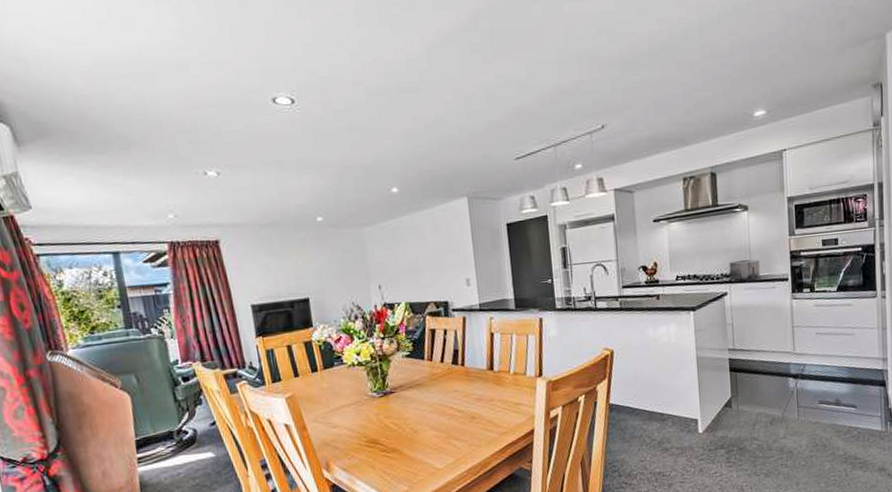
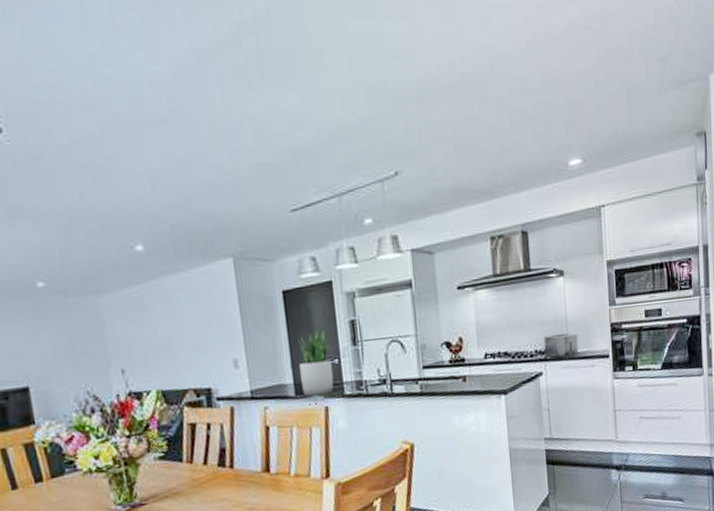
planter: none [519,255,547,309] -> present [298,329,334,396]

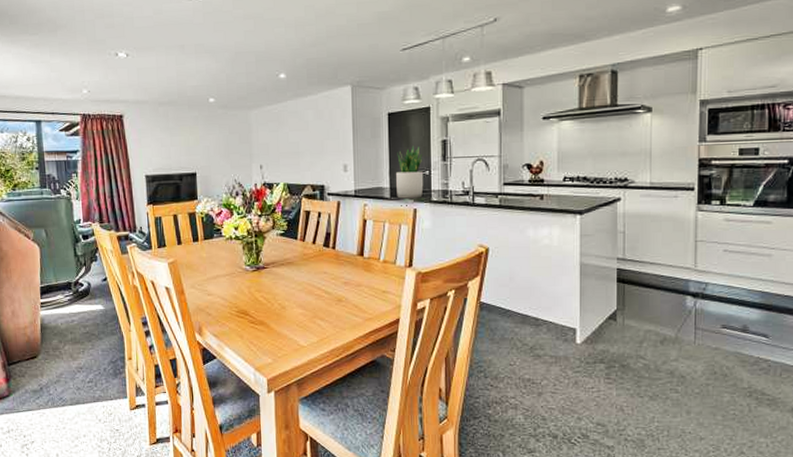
toaster: present [543,332,579,359] -> none [625,164,661,187]

